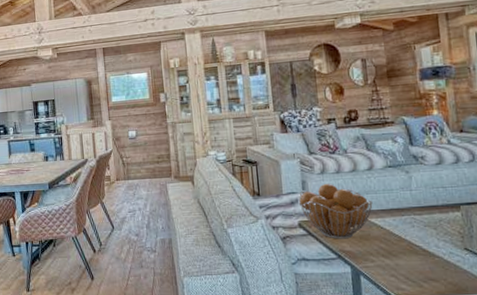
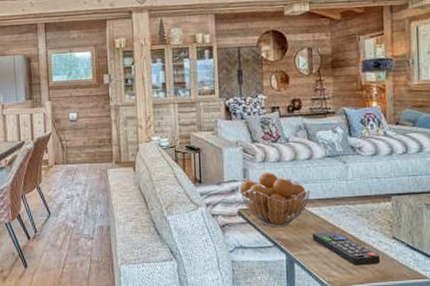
remote control: none [377,242,453,278] -> present [312,231,381,266]

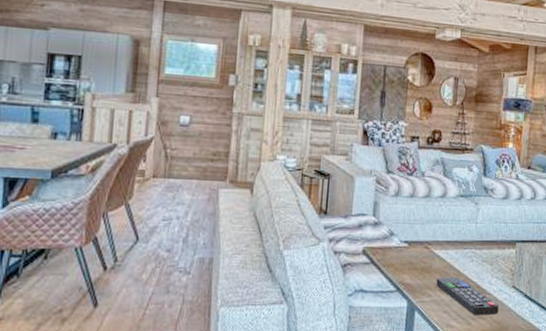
fruit basket: present [238,171,310,228] -> none [366,207,440,270]

